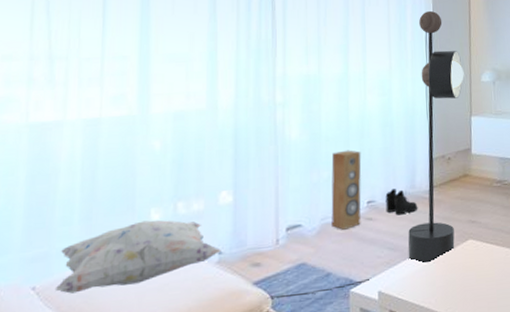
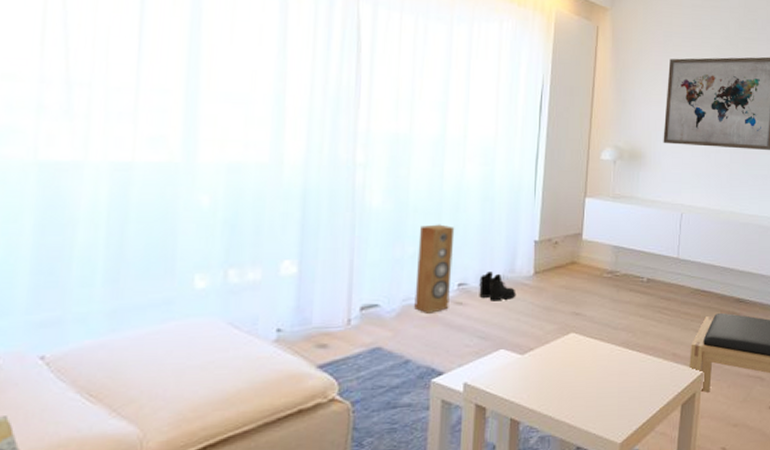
decorative pillow: present [55,220,221,294] -> none [70,287,281,366]
floor lamp: present [267,10,464,299] -> none [333,72,582,384]

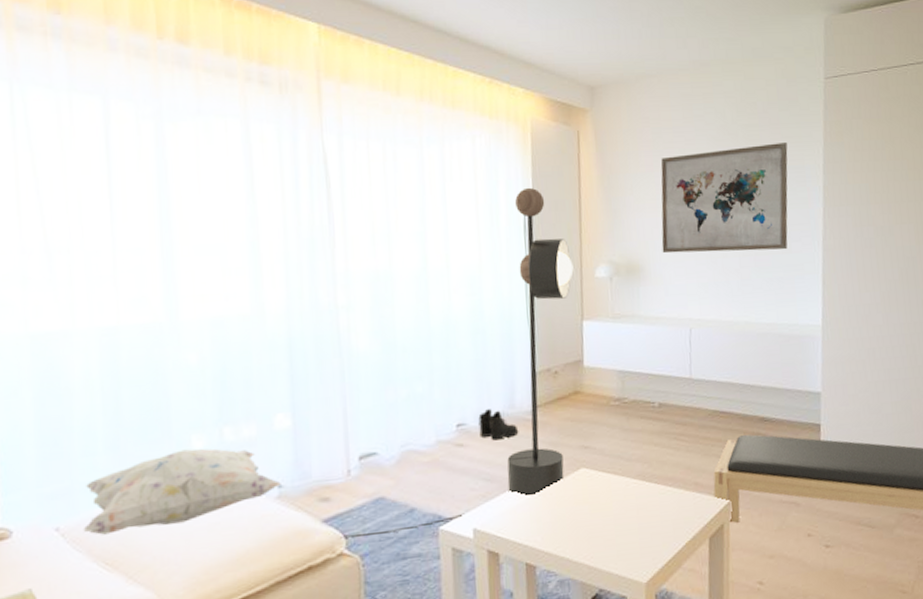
decorative pillow: none [70,287,281,366] -> present [83,448,281,535]
floor lamp: none [333,72,582,384] -> present [340,187,574,538]
speaker: present [414,224,455,313] -> none [410,362,450,458]

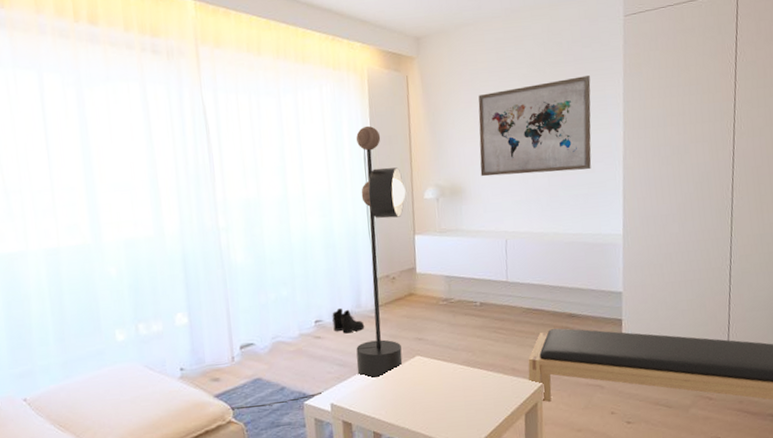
decorative pillow: present [83,448,281,535] -> none [42,340,183,405]

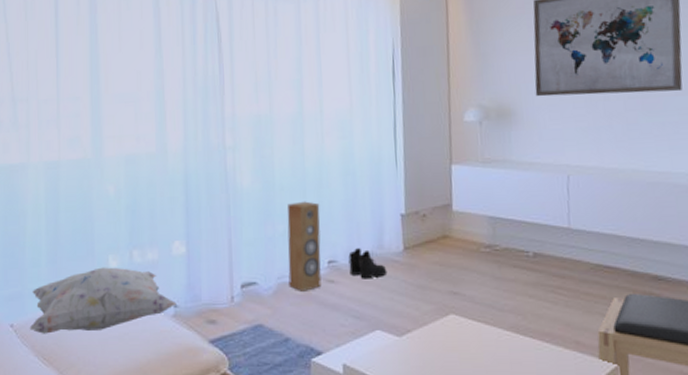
decorative pillow: none [42,340,183,405] -> present [29,267,177,334]
floor lamp: present [228,125,406,410] -> none [224,34,442,359]
speaker: none [277,272,310,348] -> present [287,201,322,291]

